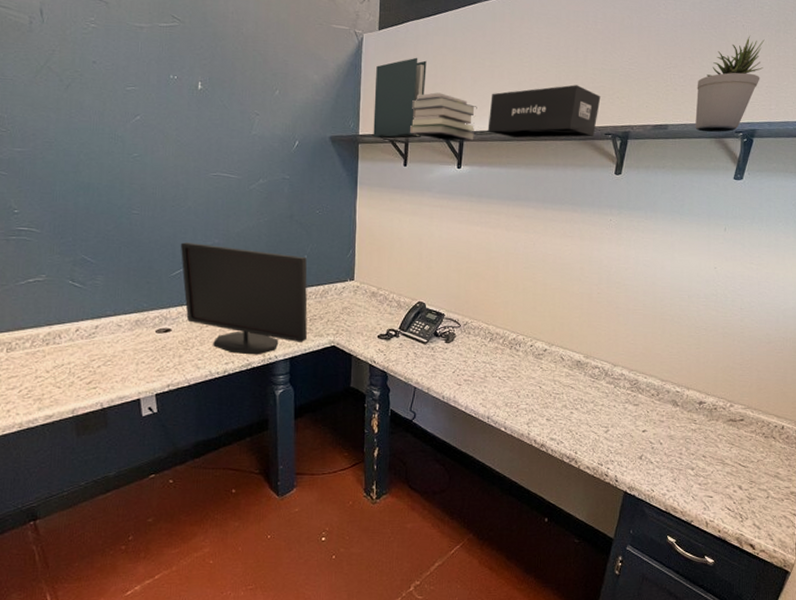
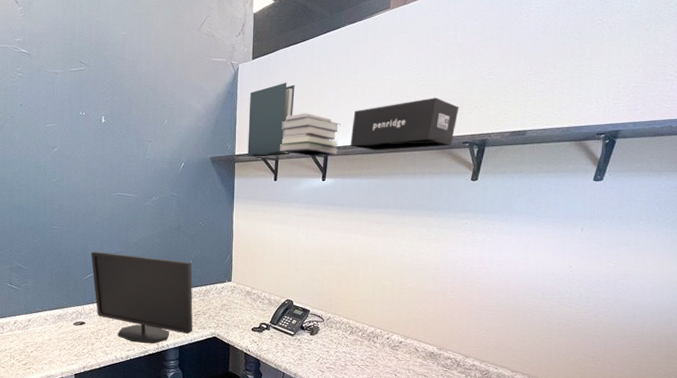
potted plant: present [695,35,765,133] -> none [554,36,633,136]

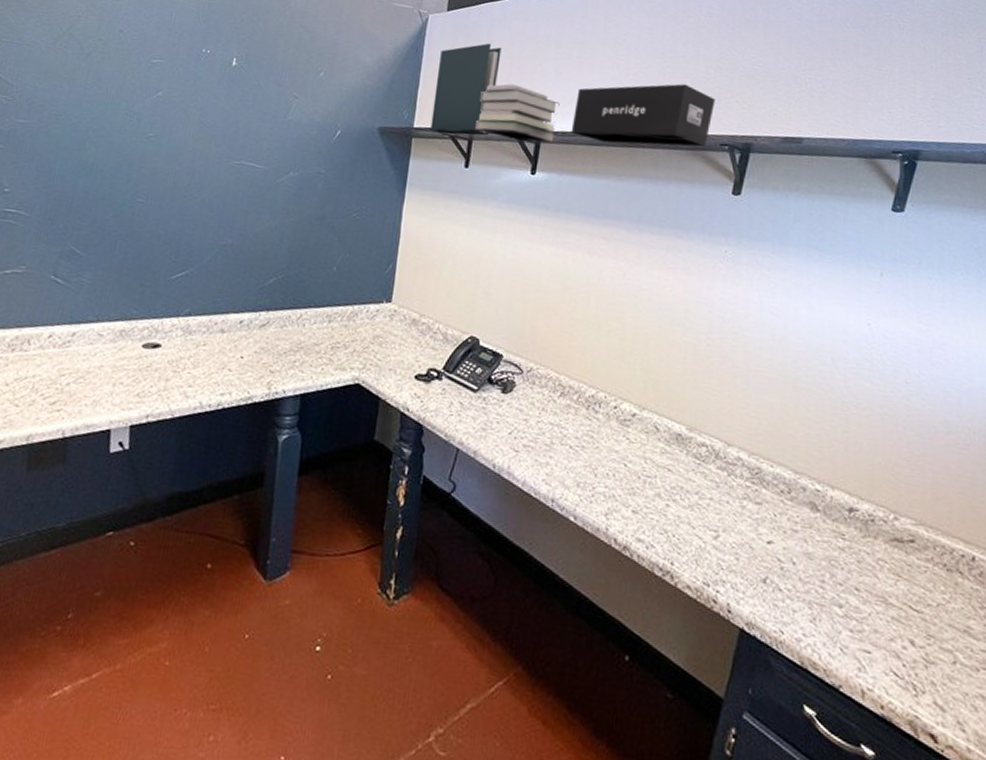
monitor: present [91,251,193,344] -> none [181,240,336,387]

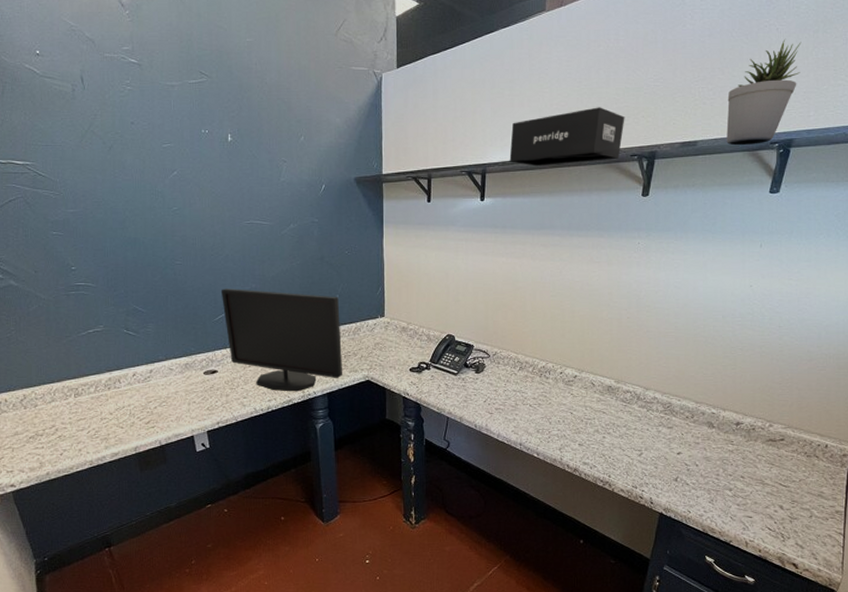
monitor: none [181,240,336,387] -> present [222,289,343,392]
binder: present [430,43,502,136] -> none [395,92,446,176]
books: present [475,84,560,143] -> none [432,126,498,173]
potted plant: none [838,37,928,152] -> present [726,38,802,146]

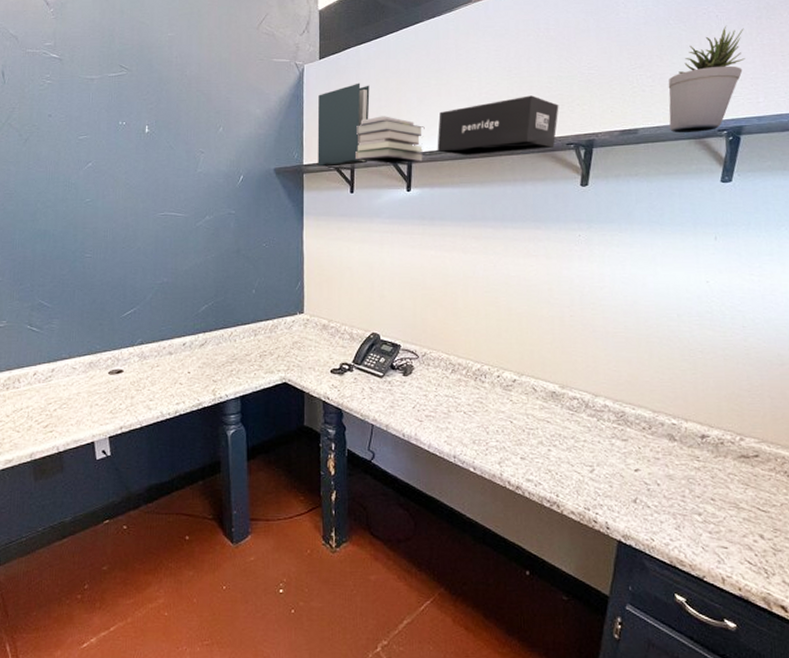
monitor: present [222,289,343,392] -> none [131,283,258,395]
binder: none [395,92,446,176] -> present [317,83,370,167]
books: none [432,126,498,173] -> present [355,116,425,163]

